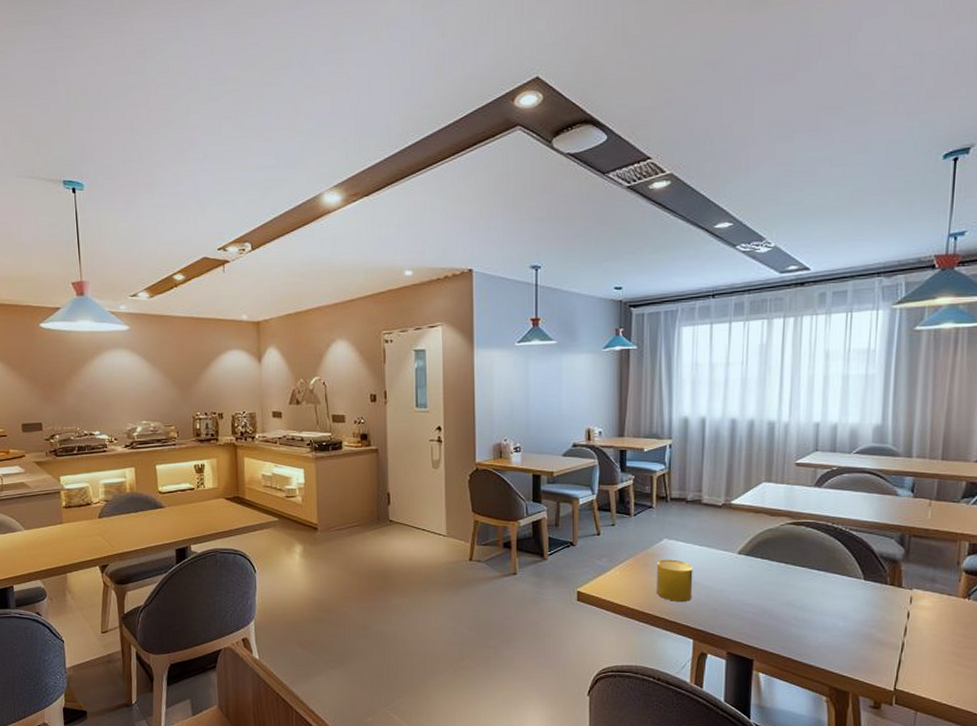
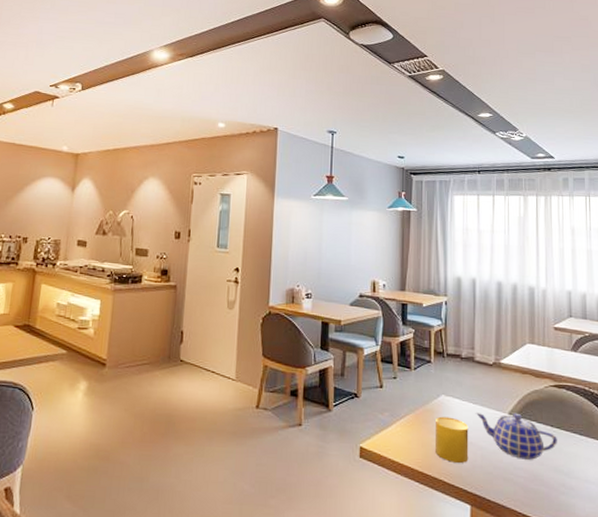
teapot: none [700,553,791,596] -> present [475,413,557,460]

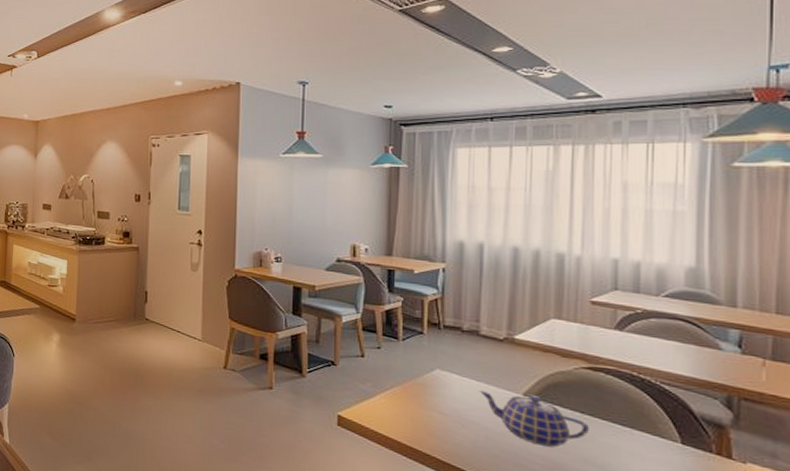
cup: present [434,416,469,463] -> none [426,391,470,442]

